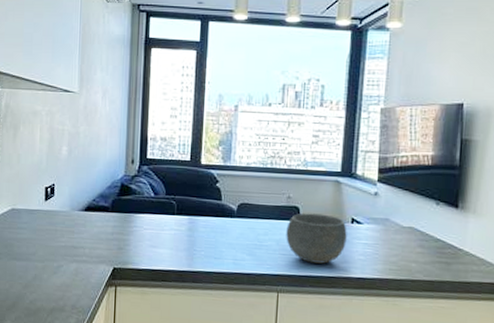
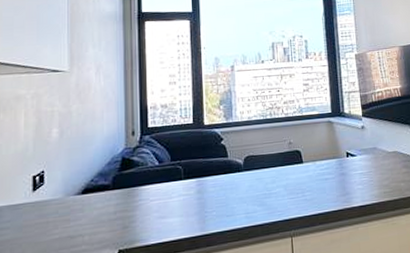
bowl: present [286,213,347,264] -> none [291,153,346,202]

